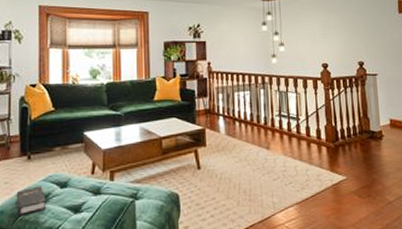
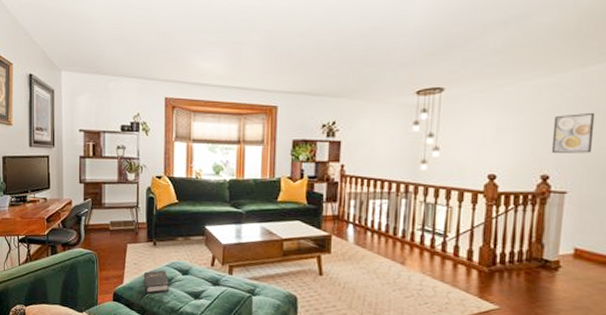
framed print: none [360,12,388,44] -> present [551,112,596,154]

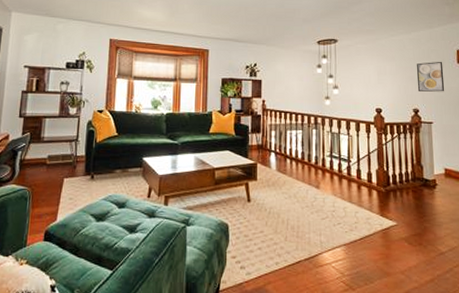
hardback book: present [143,270,170,294] -> none [78,204,106,230]

